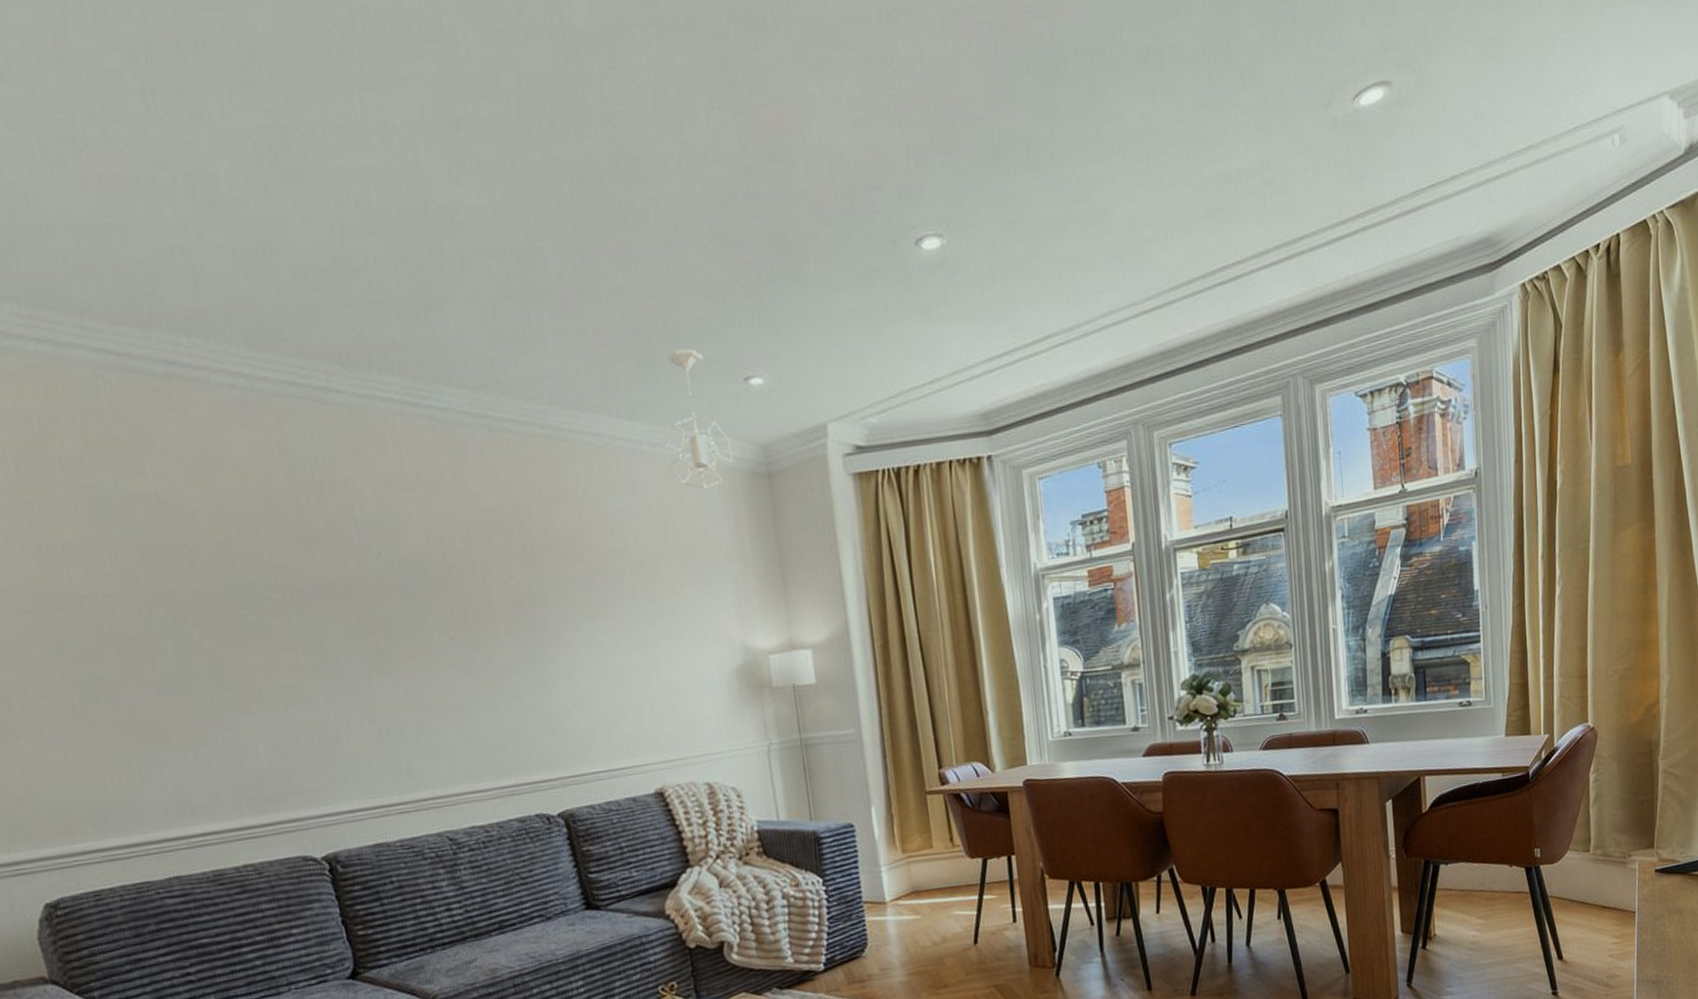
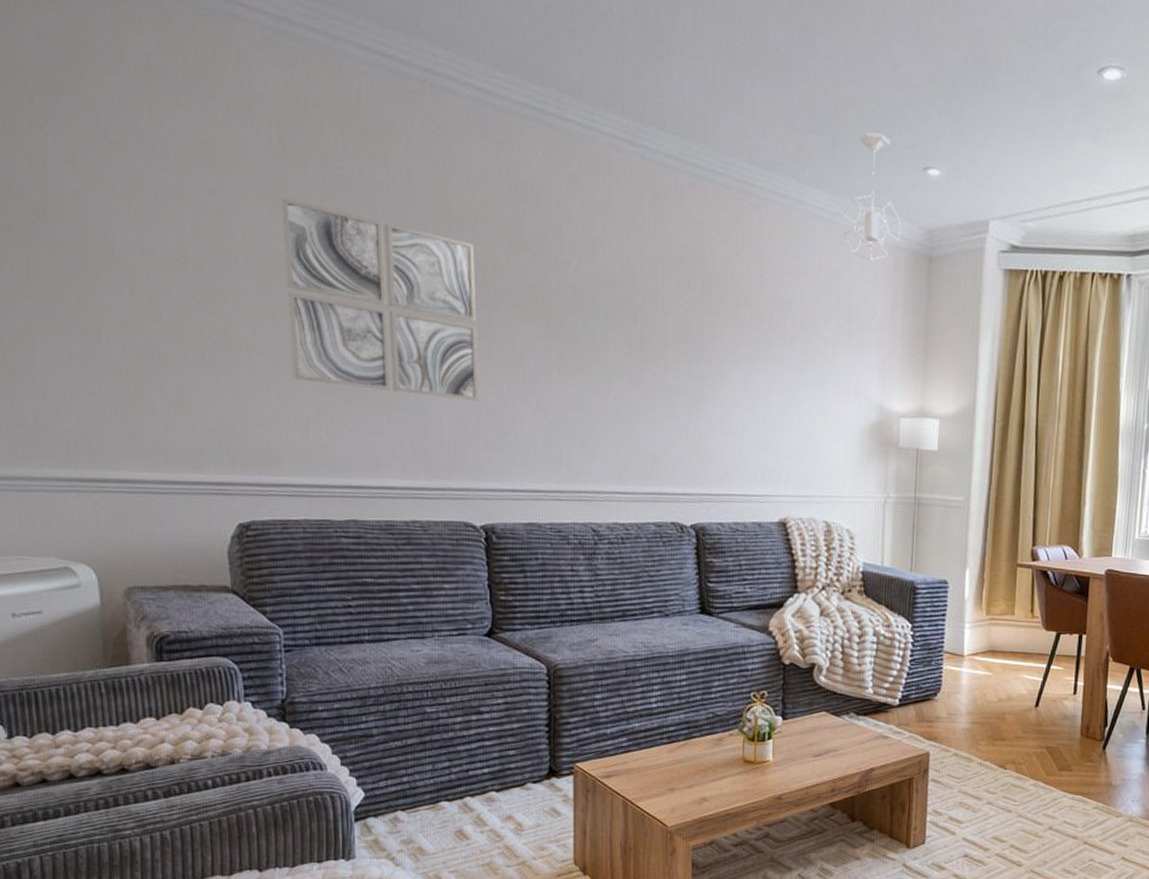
wall art: none [29,530,294,733] -> present [280,197,478,403]

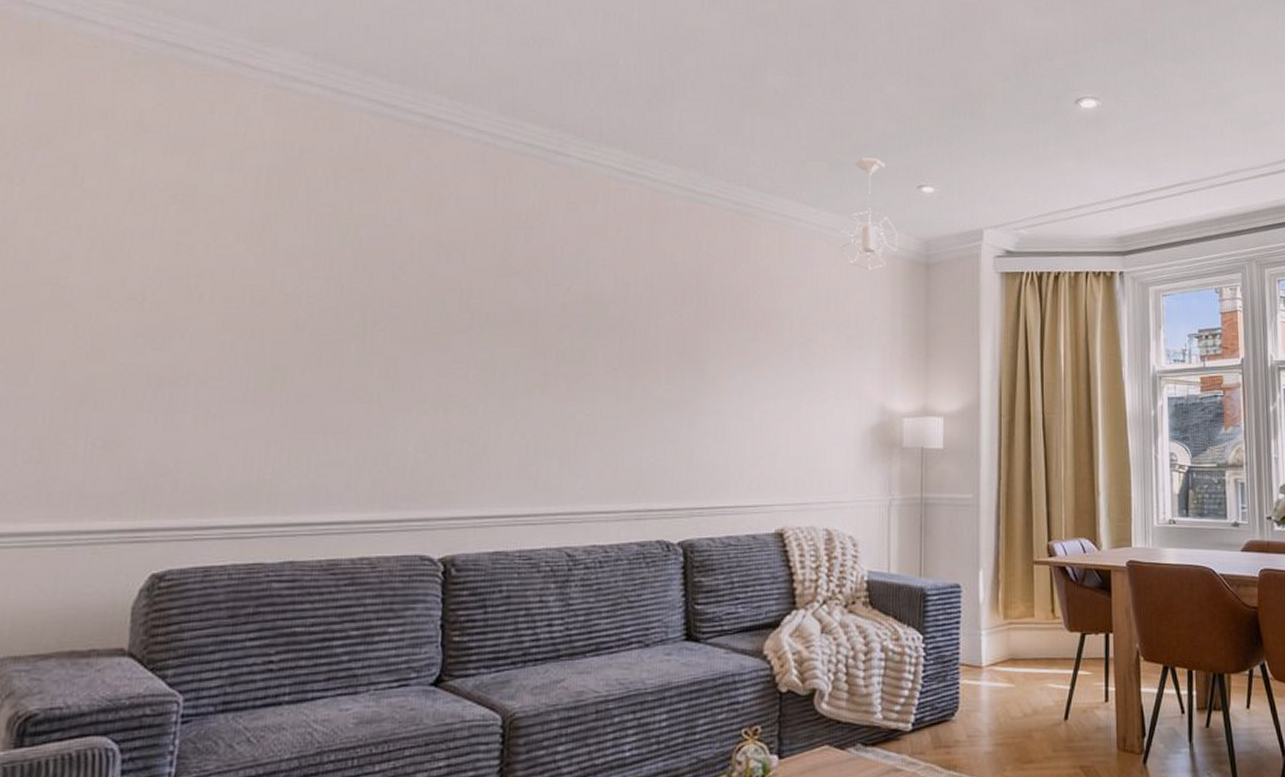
wall art: present [280,197,478,403] -> none [242,234,461,427]

